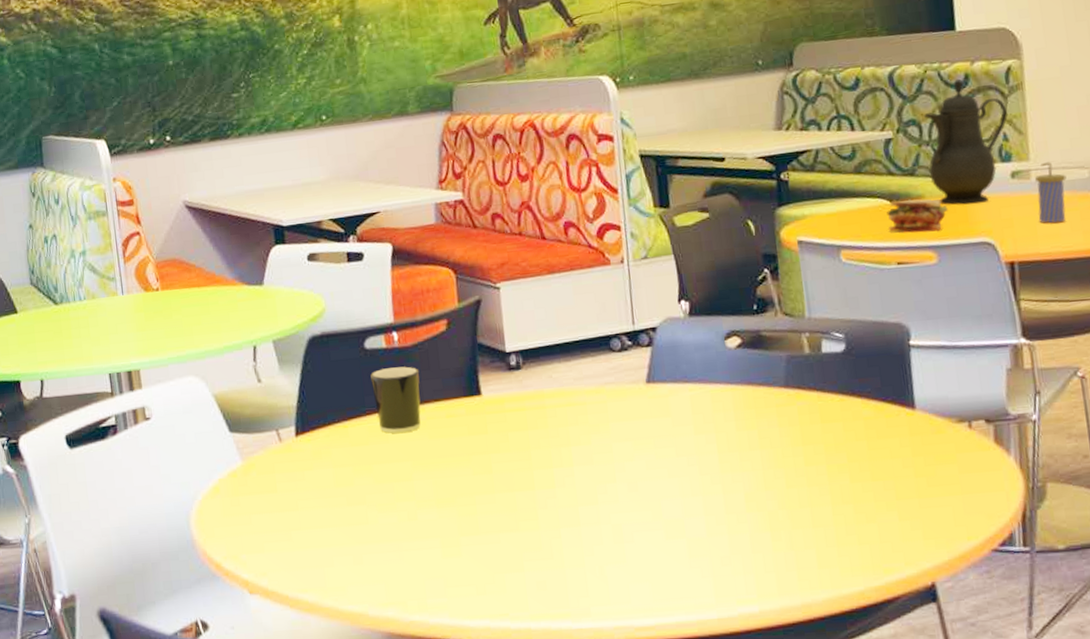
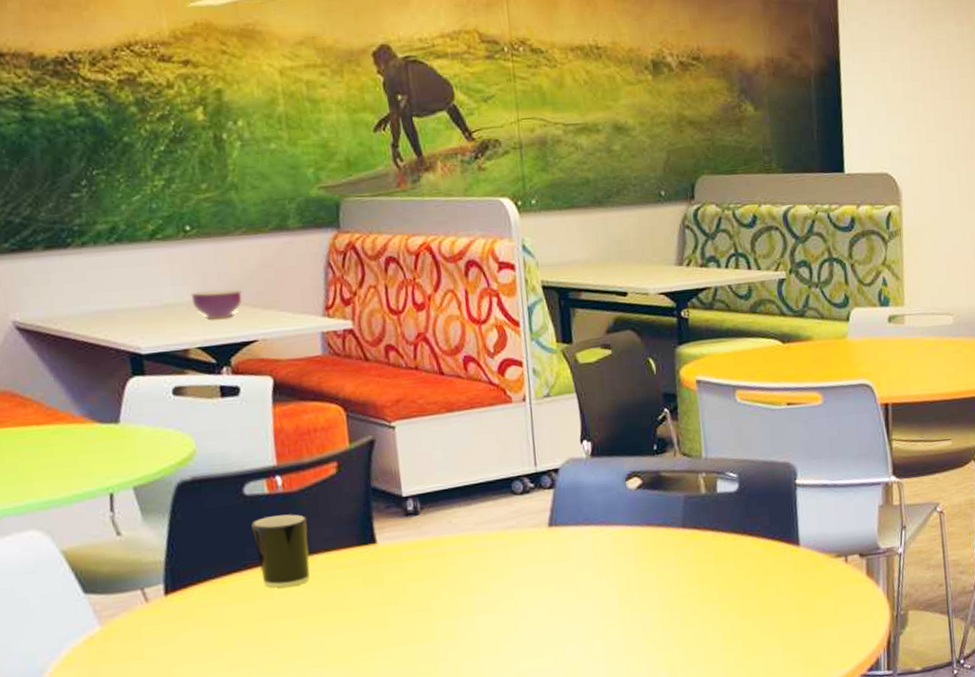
bowl: none [325,168,368,196] -> present [190,289,242,321]
sandwich: present [887,199,948,232] -> none [778,340,833,373]
coffeepot: present [923,79,1008,206] -> none [813,222,887,348]
beverage cup: present [1035,161,1067,223] -> none [909,307,935,367]

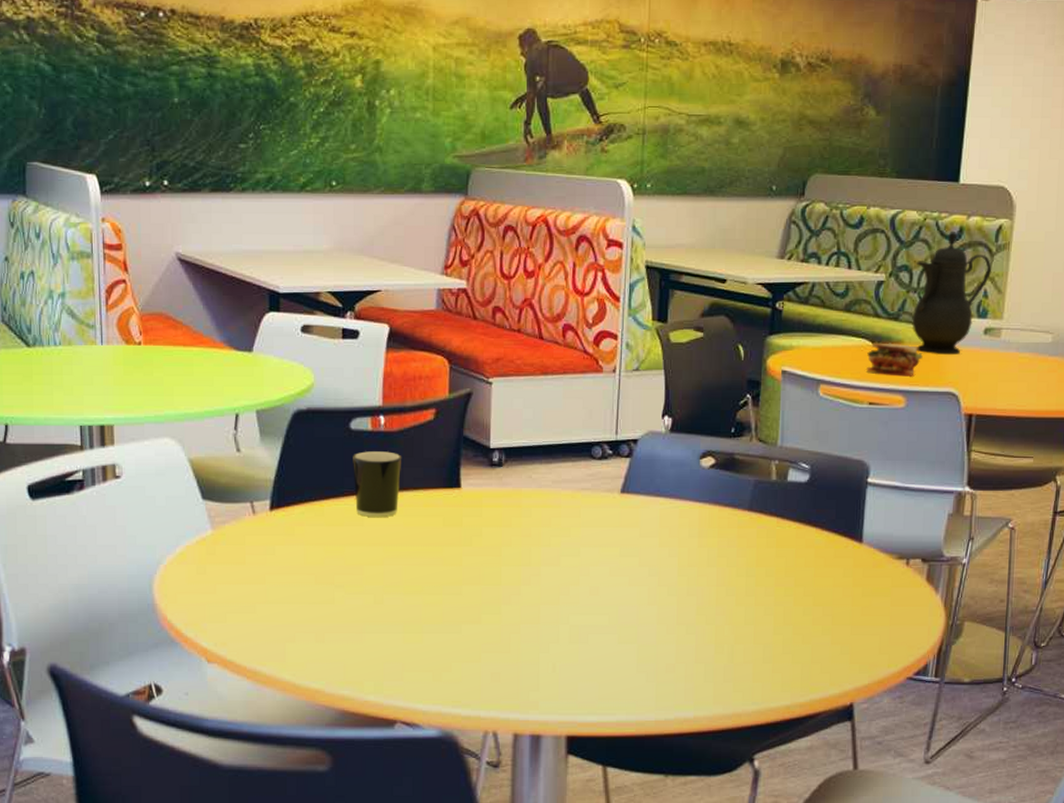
bowl: present [190,289,242,321] -> none [328,241,373,269]
sandwich: none [778,340,833,373] -> present [865,342,923,375]
coffeepot: none [813,222,887,348] -> present [912,232,991,354]

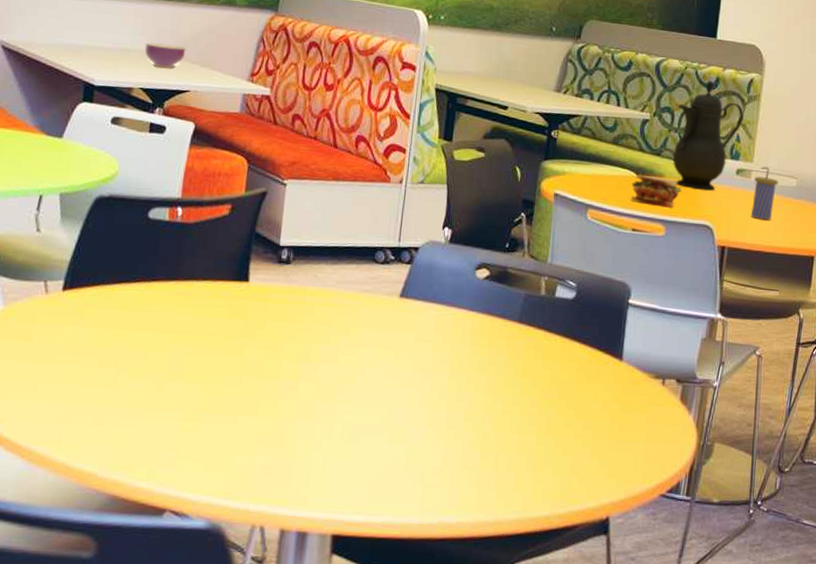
bowl: none [328,241,373,269] -> present [144,42,186,69]
mug: present [353,450,402,518] -> none [146,240,196,306]
beverage cup: none [1000,322,1032,382] -> present [750,166,779,220]

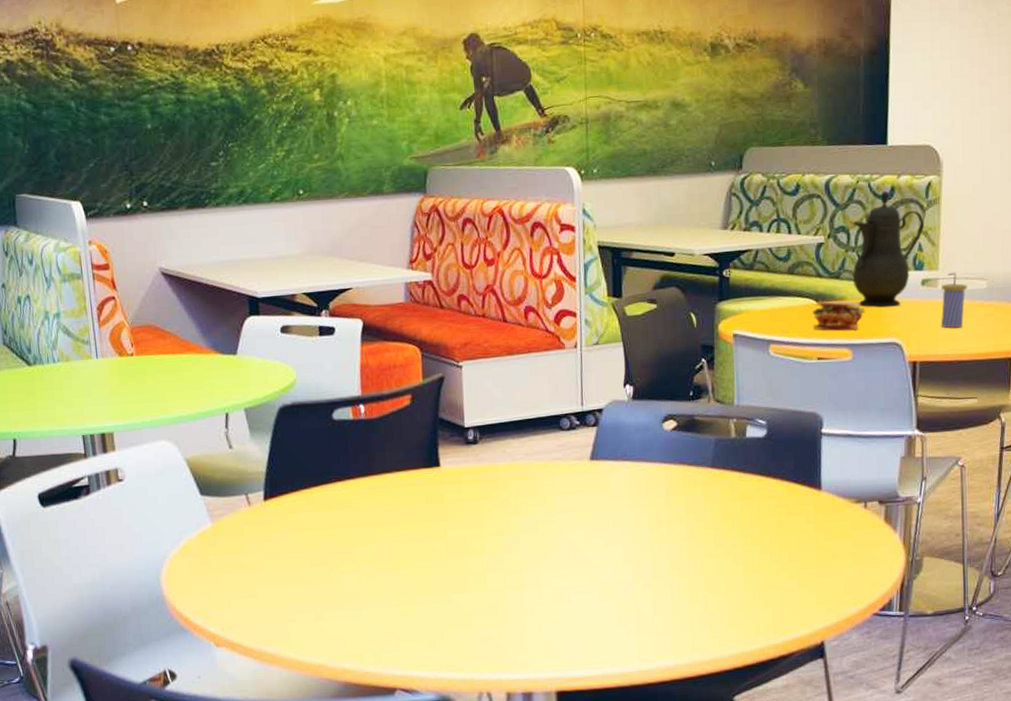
bowl: present [144,42,186,69] -> none [300,244,342,270]

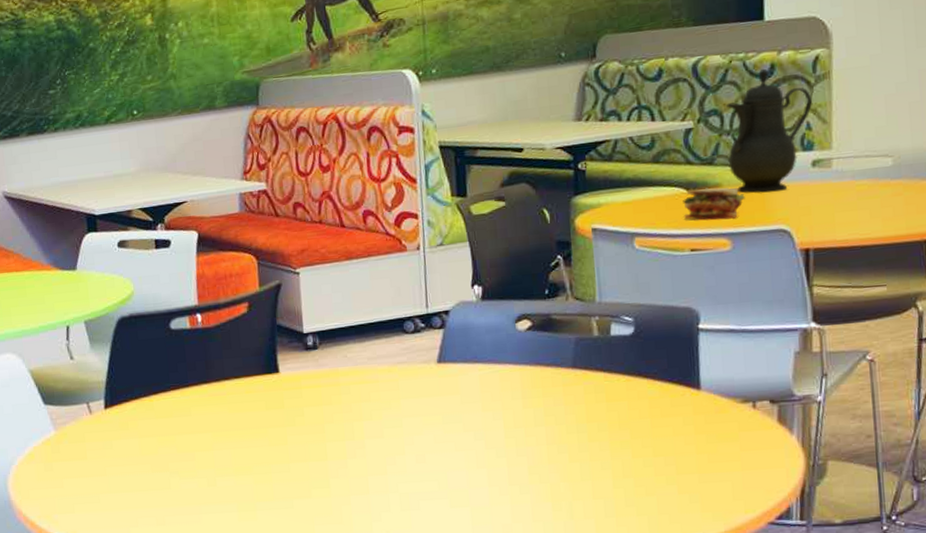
beverage cup: present [940,272,968,328] -> none [837,150,869,211]

